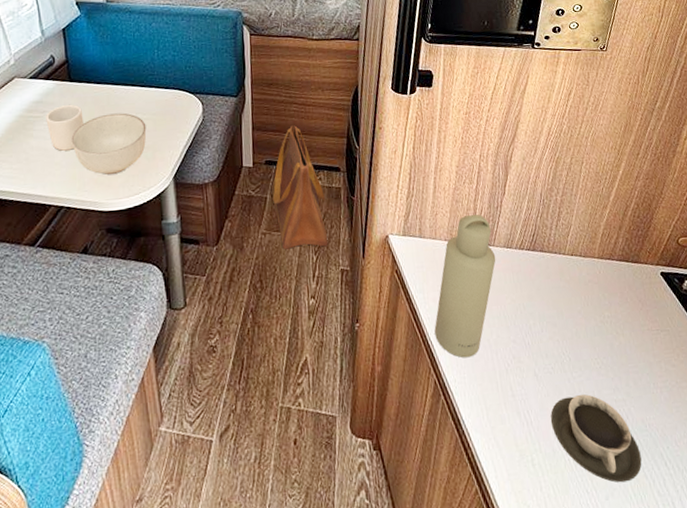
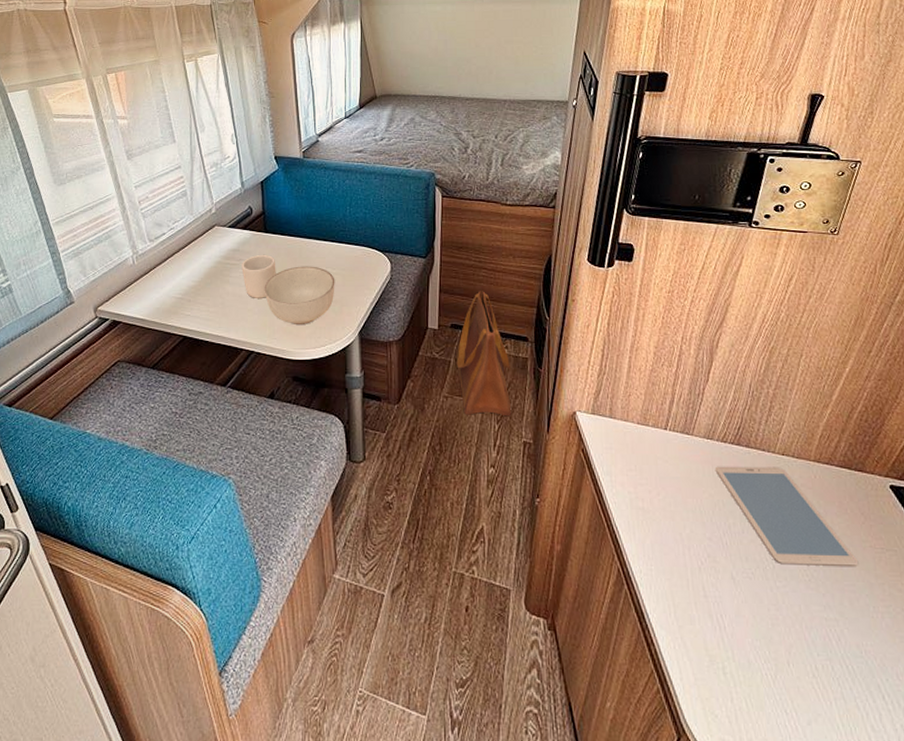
bottle: present [434,214,496,358] -> none [621,399,694,550]
tablet: none [516,268,640,357] -> present [716,466,859,566]
cup: present [550,394,642,483] -> none [747,606,854,710]

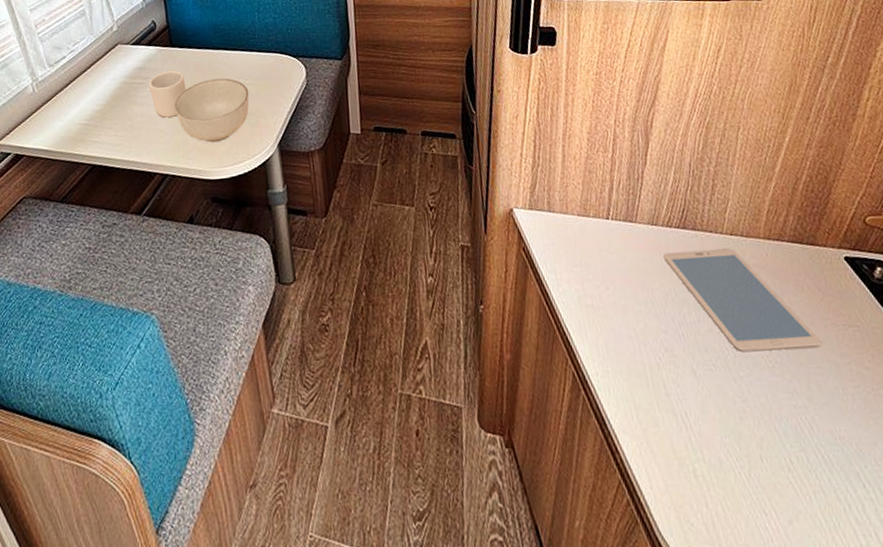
tote bag: present [455,290,512,417] -> none [381,88,446,223]

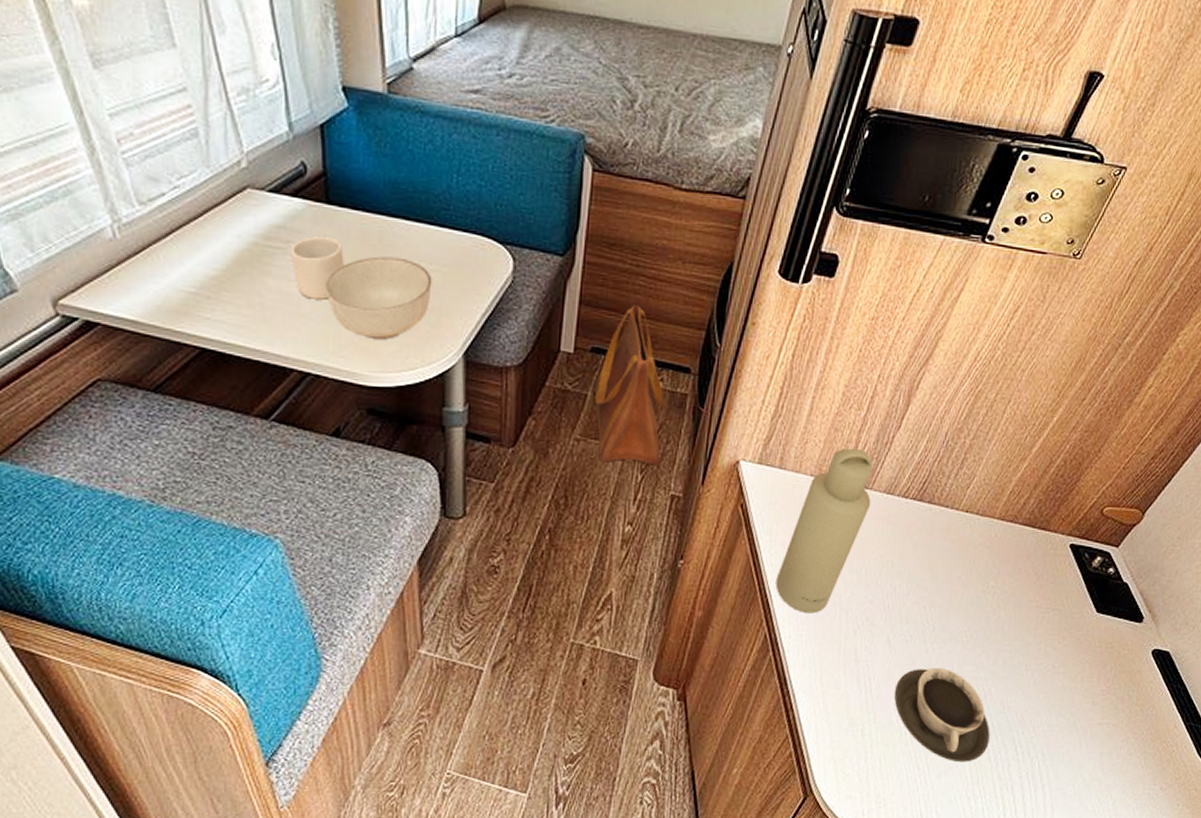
tote bag: none [381,88,446,223] -> present [593,303,665,465]
bottle: none [570,186,639,349] -> present [775,448,873,614]
tablet: present [664,249,823,353] -> none [891,524,1021,626]
cup: none [714,396,834,505] -> present [894,667,990,763]

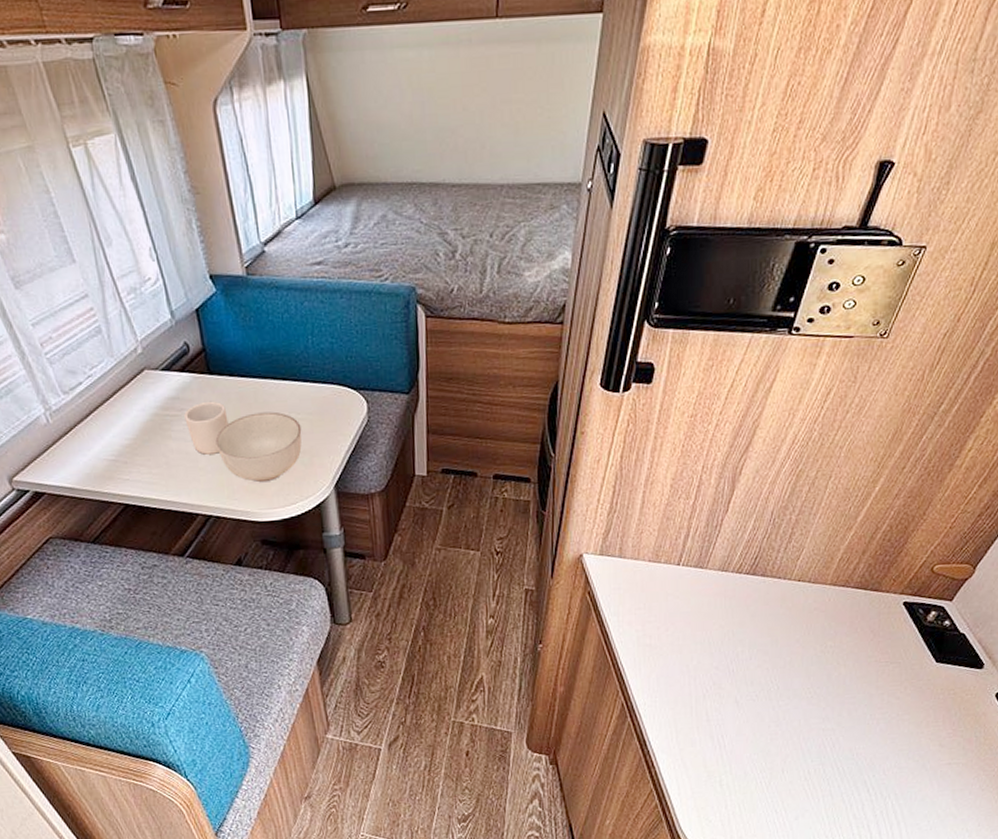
tote bag: present [593,303,665,465] -> none [447,427,512,567]
bottle: present [775,448,873,614] -> none [627,533,707,683]
cup: present [894,667,990,763] -> none [746,722,842,806]

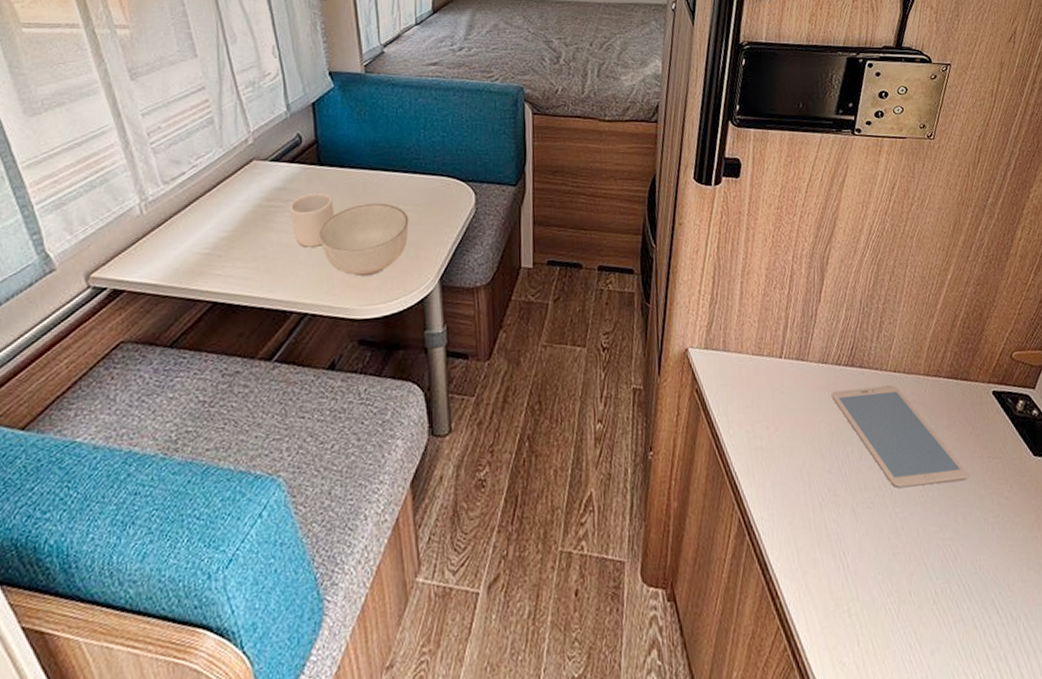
tablet: none [728,594,862,685] -> present [832,386,969,489]

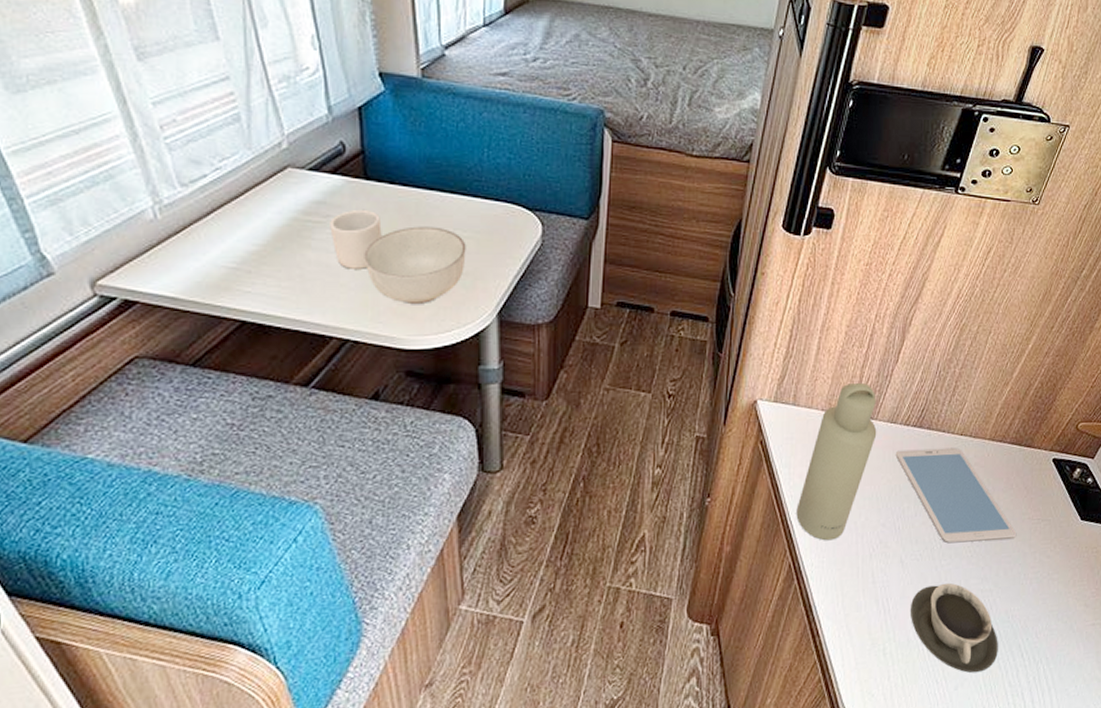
bottle: none [739,324,810,492] -> present [796,382,877,541]
cup: none [869,532,972,635] -> present [910,583,998,674]

